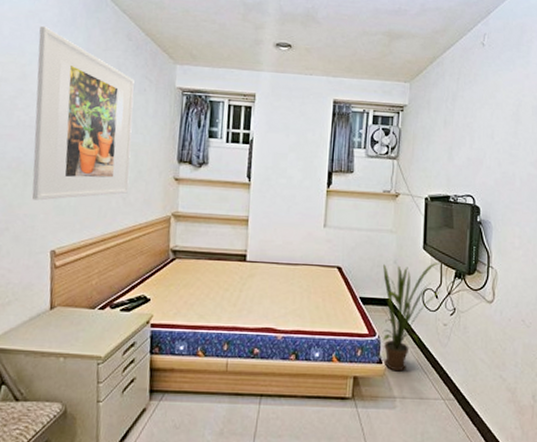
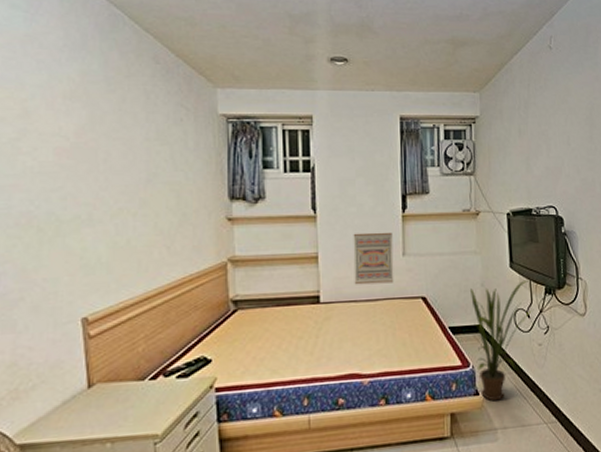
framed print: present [32,26,135,201] -> none [41,52,172,261]
wall art: none [278,202,317,251] -> present [353,232,394,285]

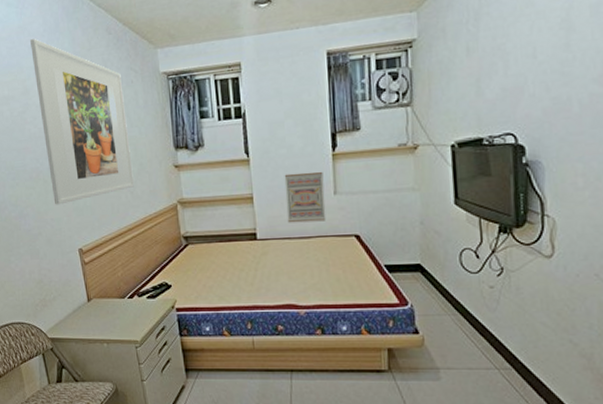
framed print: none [41,52,172,261] -> present [30,39,134,205]
house plant: present [469,279,534,401] -> none [407,217,485,341]

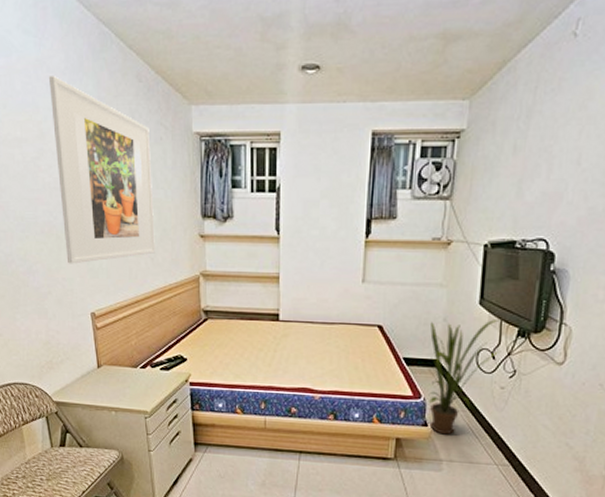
wall art: present [284,171,326,223] -> none [312,256,354,309]
house plant: none [407,217,485,341] -> present [429,319,502,435]

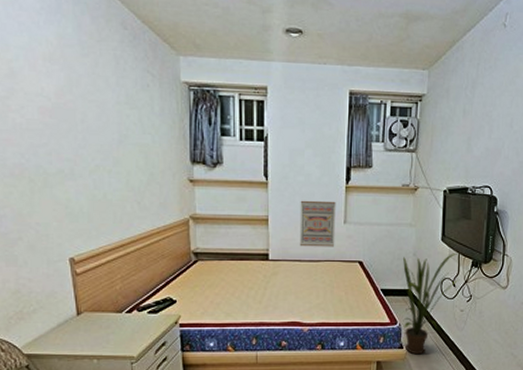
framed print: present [49,76,155,264] -> none [22,15,142,208]
wall art: none [312,256,354,309] -> present [299,200,336,247]

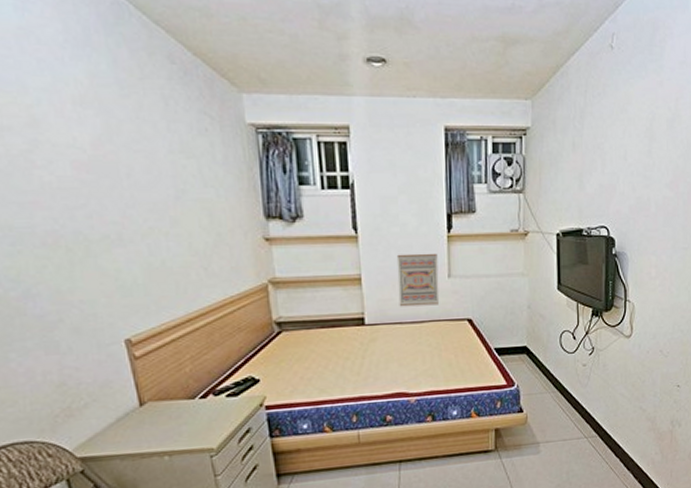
house plant: present [402,252,460,355] -> none [516,301,580,418]

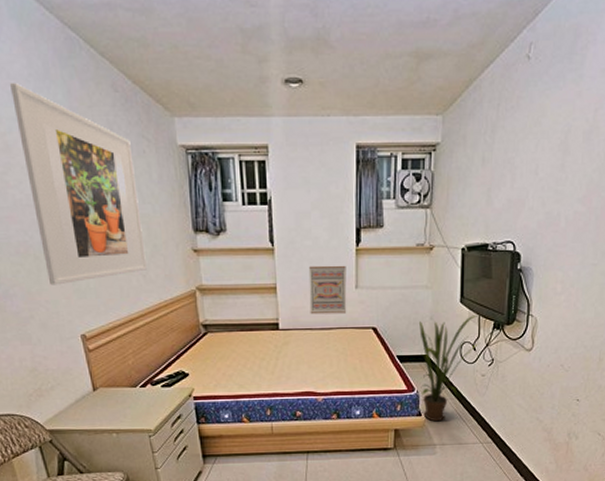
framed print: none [41,49,209,282] -> present [10,83,147,286]
house plant: none [516,301,580,418] -> present [418,314,481,422]

